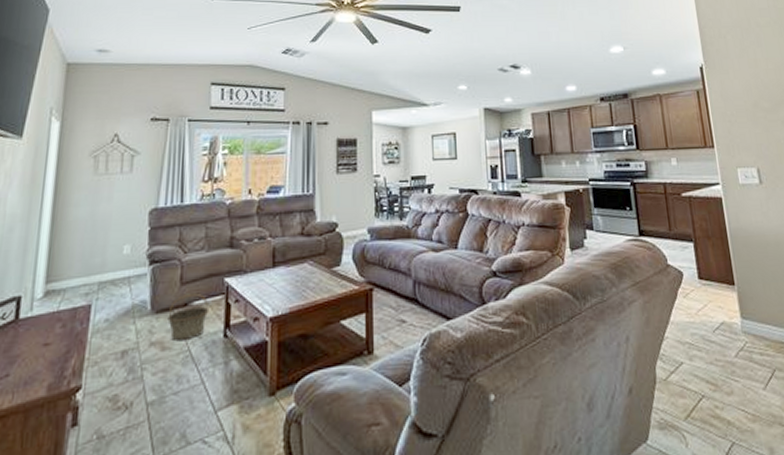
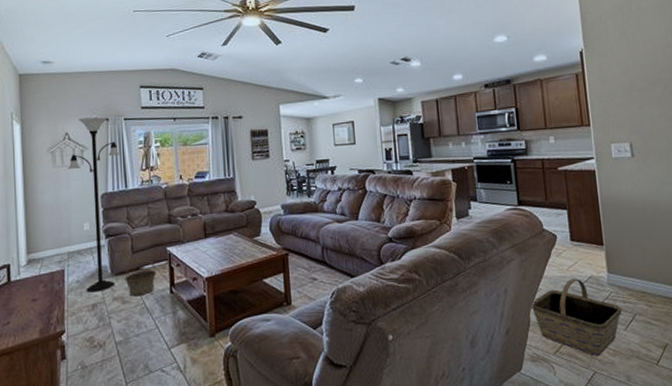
floor lamp: none [111,116,179,335] -> present [67,117,120,293]
basket: none [655,325,760,423] -> present [530,278,622,356]

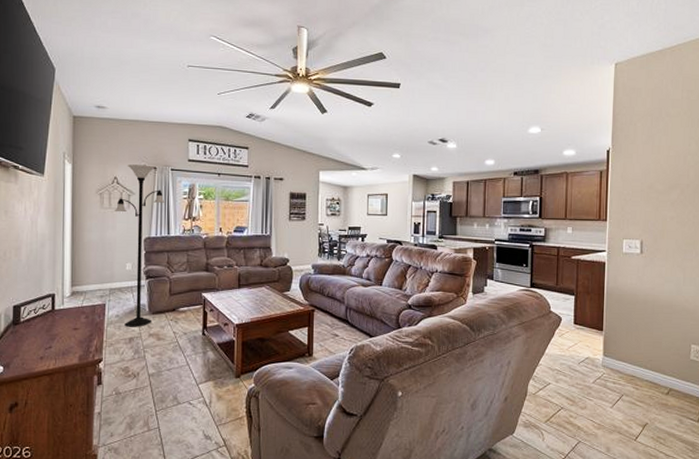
basket: present [125,259,157,297] -> none [161,302,192,335]
basket: present [530,278,622,356] -> none [529,358,611,428]

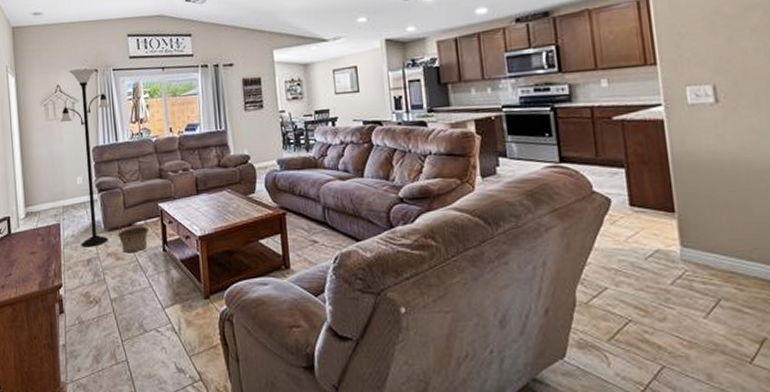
basket: none [161,302,192,335] -> present [118,215,149,254]

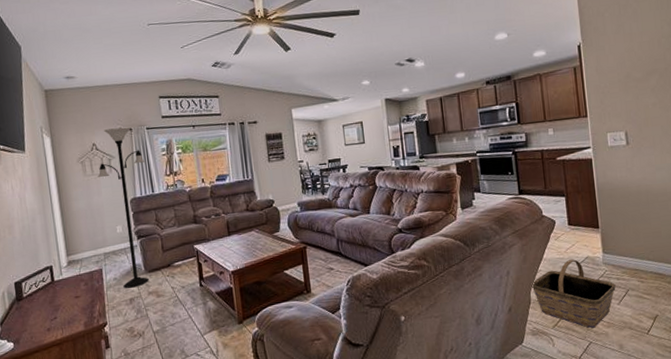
basket: present [118,215,149,254] -> none [157,257,187,291]
basket: none [576,252,701,347] -> present [531,259,616,328]

